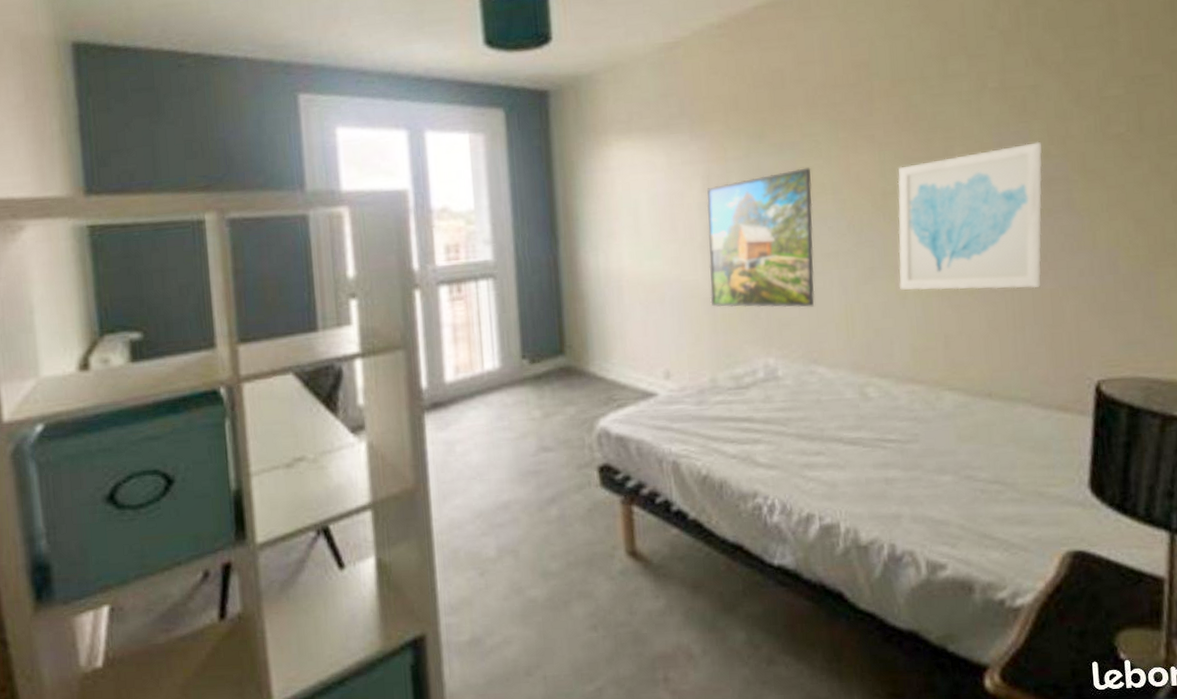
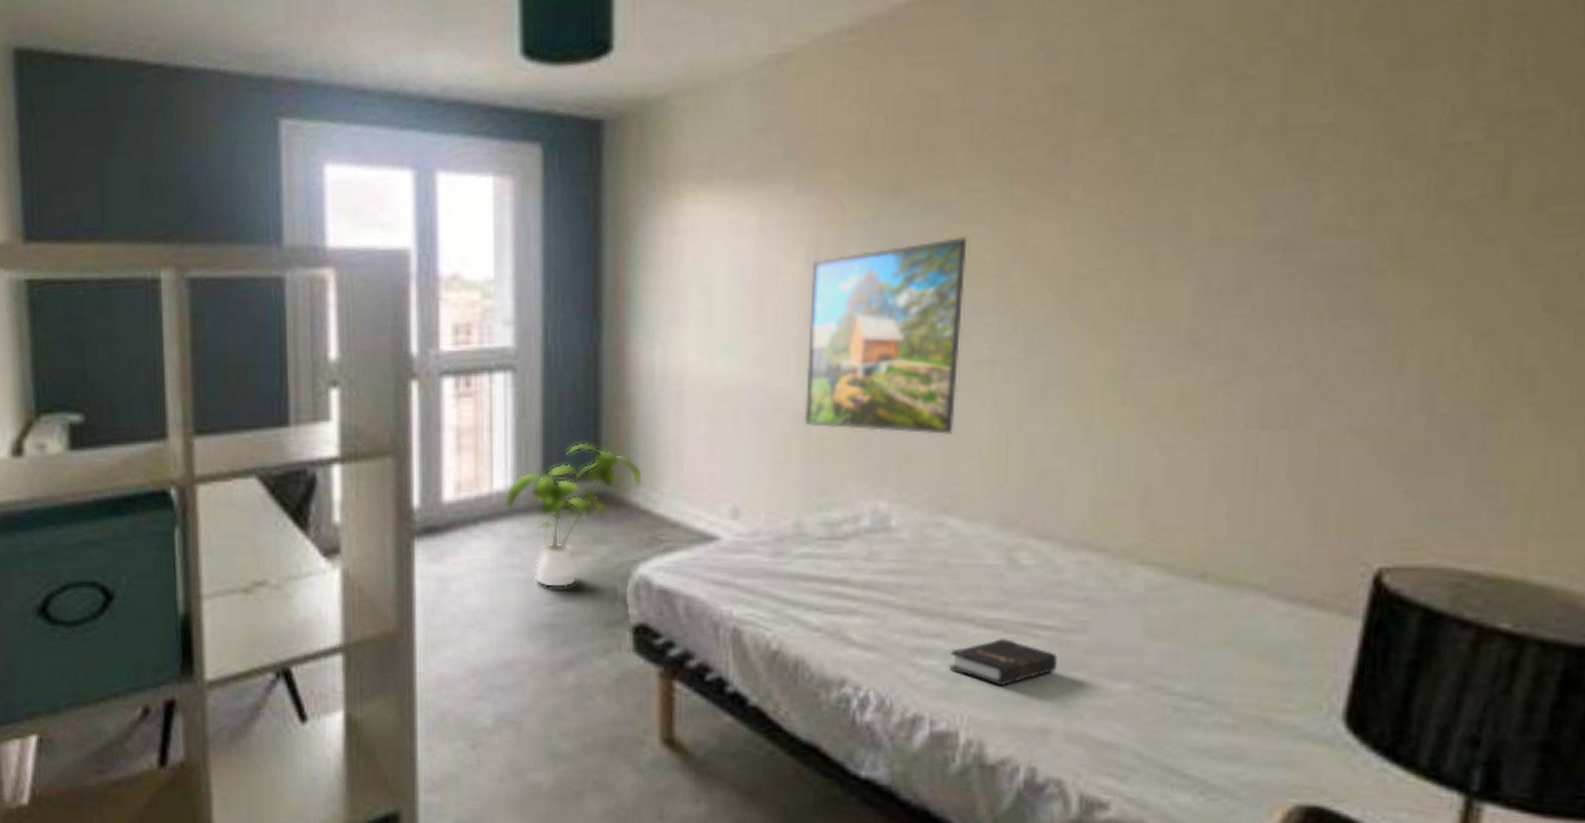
house plant: none [494,329,598,443] -> present [505,442,644,589]
hardback book: none [828,451,901,486] -> present [950,639,1057,685]
wall art: present [897,141,1043,291] -> none [1081,209,1335,428]

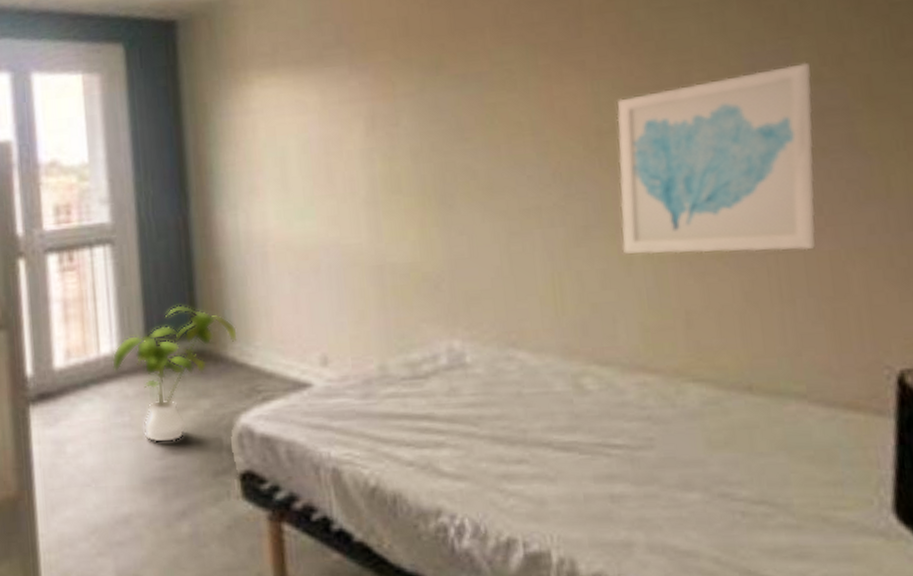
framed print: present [804,237,968,435] -> none [370,103,512,278]
hardback book: present [950,639,1057,685] -> none [534,460,632,504]
wall art: none [1081,209,1335,428] -> present [616,62,816,255]

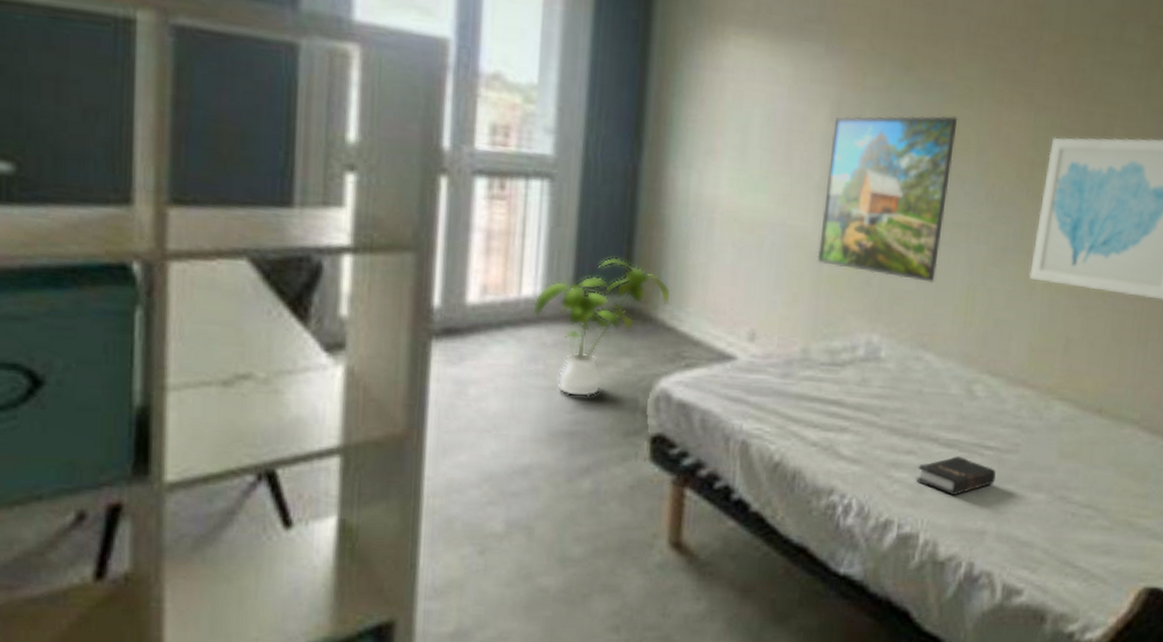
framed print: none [370,103,512,278] -> present [817,115,958,282]
hardback book: none [534,460,632,504] -> present [917,456,996,495]

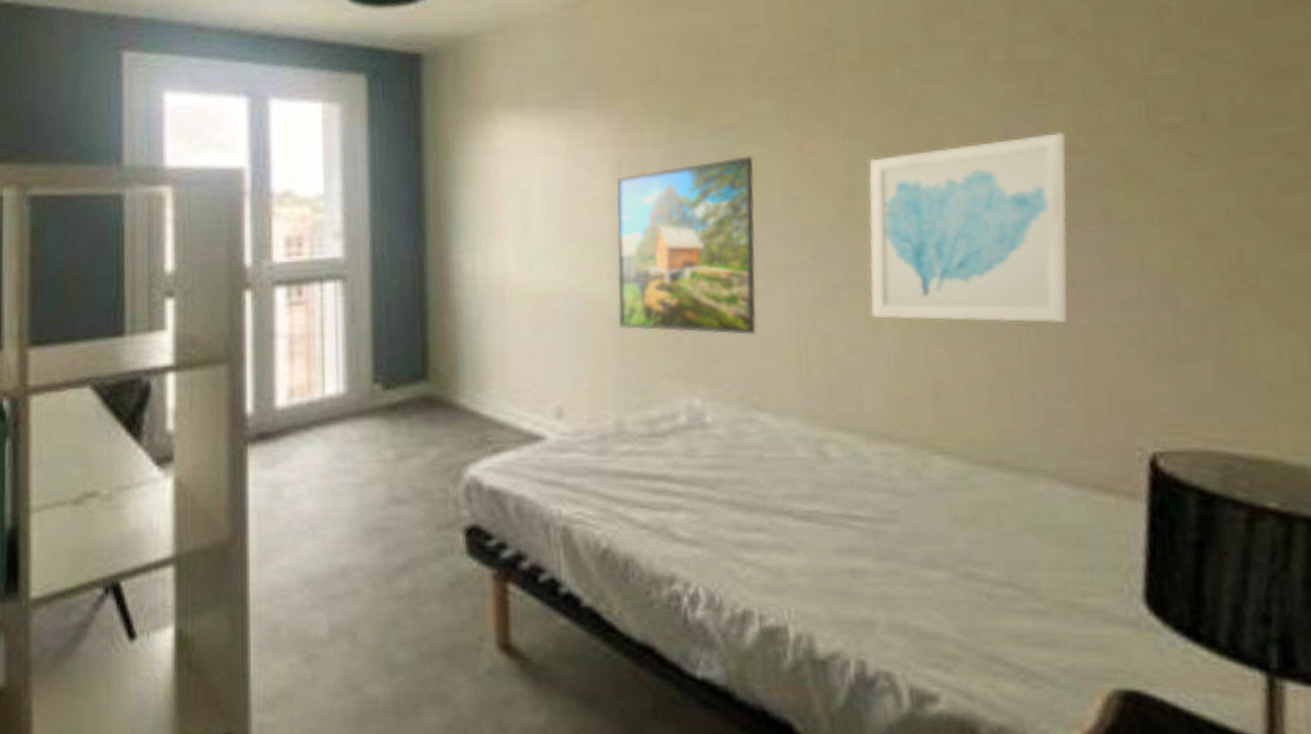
house plant: present [533,257,672,398] -> none [337,347,471,492]
hardback book: present [917,456,996,495] -> none [772,531,874,577]

